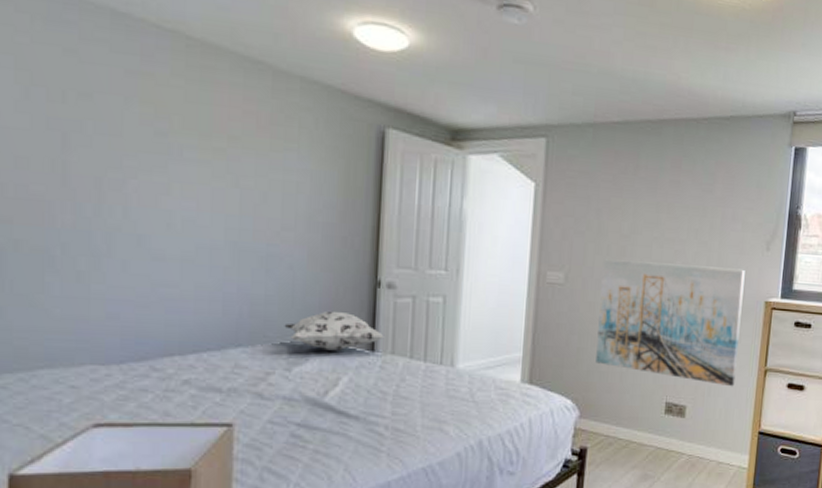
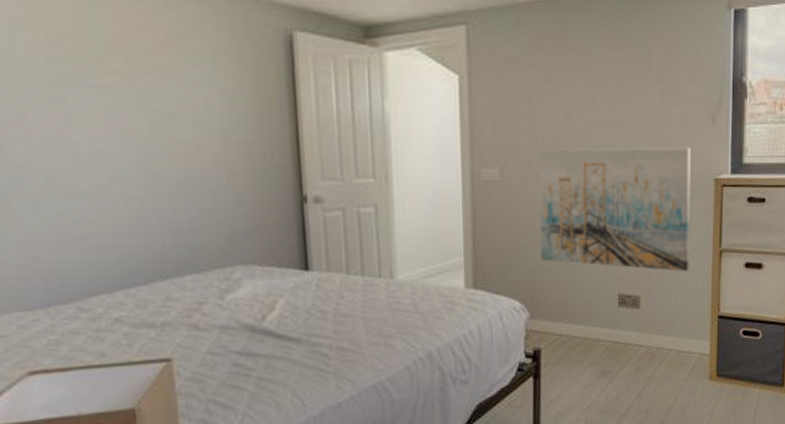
decorative pillow: present [284,310,384,351] -> none [211,231,317,274]

